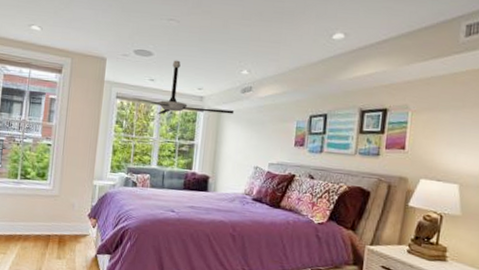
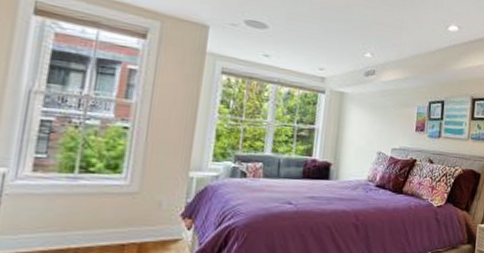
ceiling fan: present [132,60,235,115] -> none [242,36,358,98]

